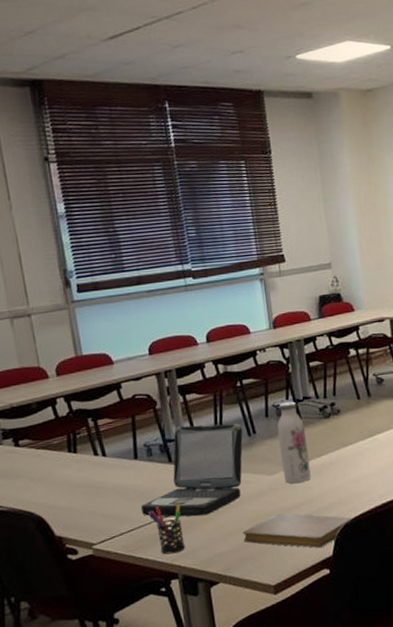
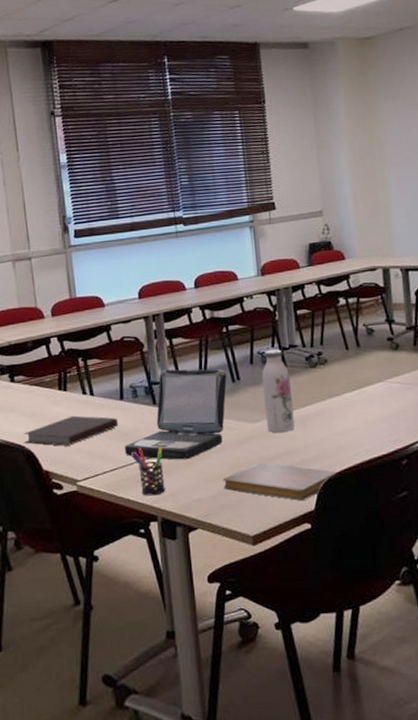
notebook: none [32,477,134,510] -> present [24,415,119,446]

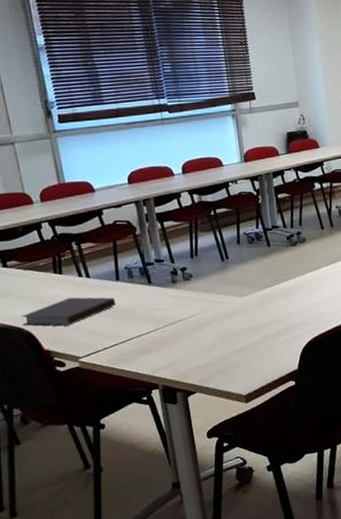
laptop: present [124,369,227,460] -> none [123,249,217,334]
pen holder: present [130,446,165,496] -> none [129,321,164,367]
notebook: present [223,462,338,502] -> none [216,331,317,363]
water bottle: present [261,349,295,432] -> none [248,230,279,304]

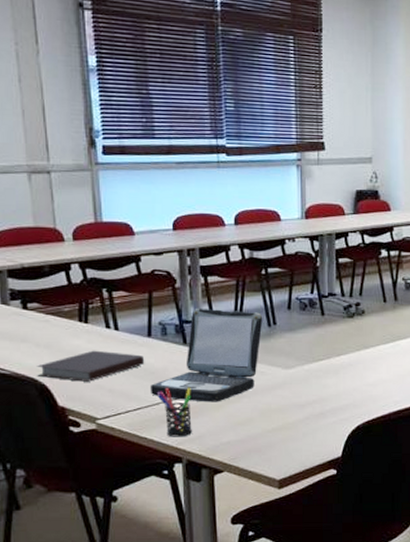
laptop: none [123,249,217,334] -> present [150,308,263,402]
pen holder: none [129,321,164,367] -> present [156,387,192,437]

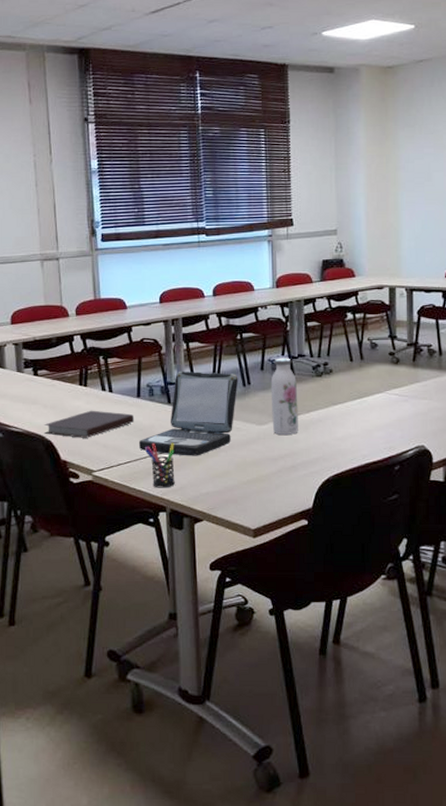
water bottle: none [298,296,328,379] -> present [270,358,298,435]

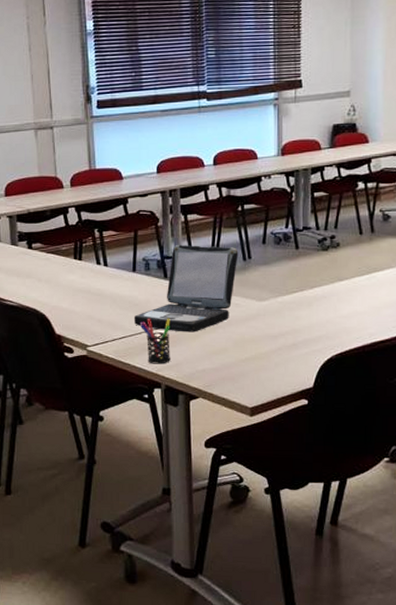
notebook: present [44,410,135,438] -> none [39,284,130,313]
water bottle: present [270,358,298,435] -> none [272,230,302,311]

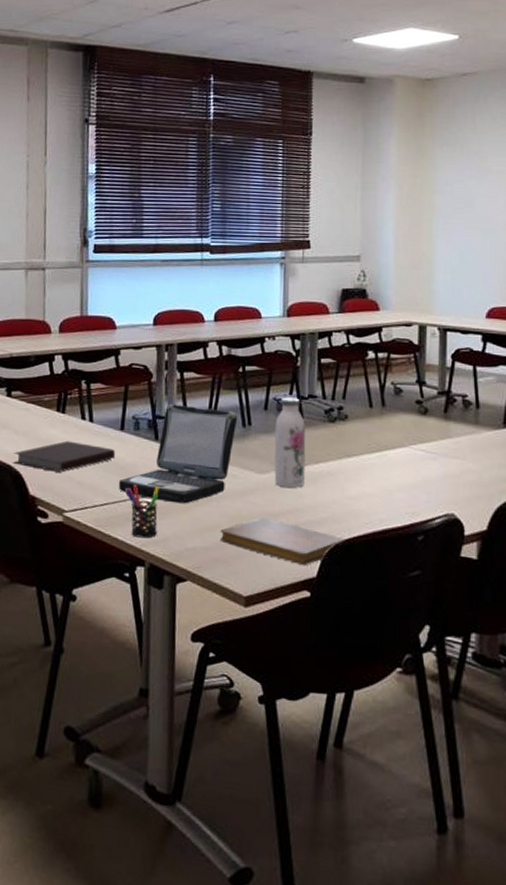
notebook: none [39,284,130,313] -> present [13,440,116,473]
notebook: none [226,339,339,379] -> present [220,517,347,566]
water bottle: none [272,230,302,311] -> present [274,397,306,488]

